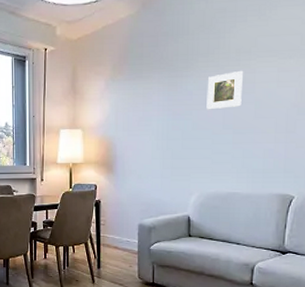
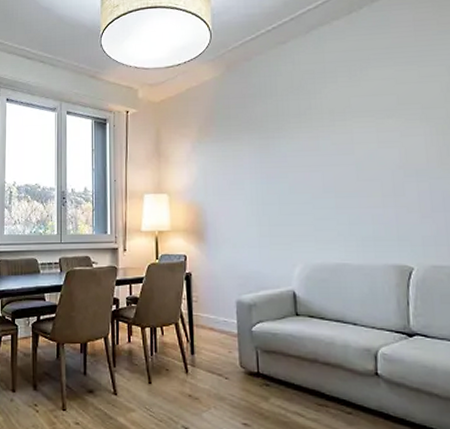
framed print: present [206,70,244,110] -> none [301,131,341,173]

